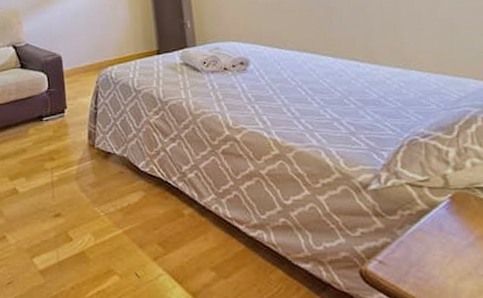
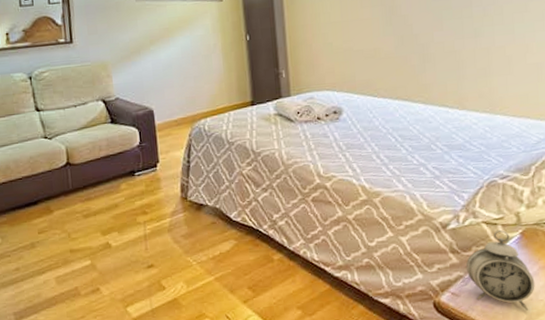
alarm clock: none [392,193,473,286] -> present [466,230,535,311]

